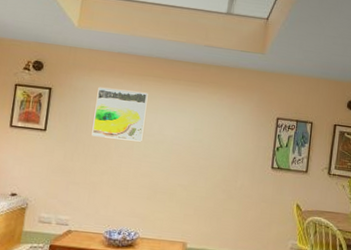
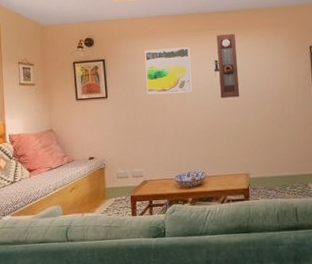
pendulum clock: none [170,86,200,158] -> present [213,33,240,98]

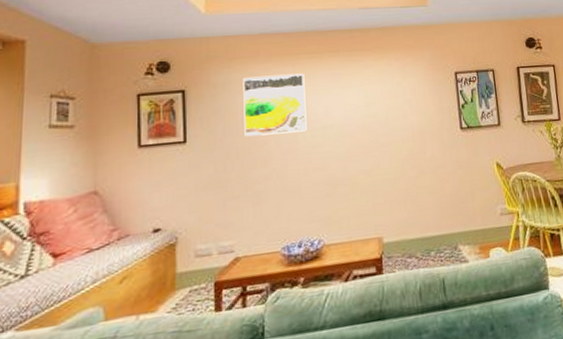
pendulum clock: present [213,33,240,98] -> none [335,56,370,139]

